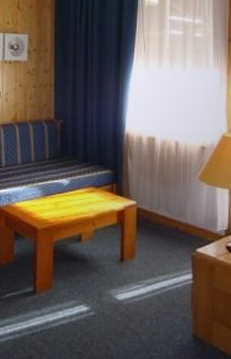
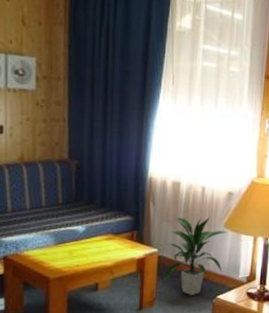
indoor plant: none [144,171,203,248] -> present [164,217,228,295]

